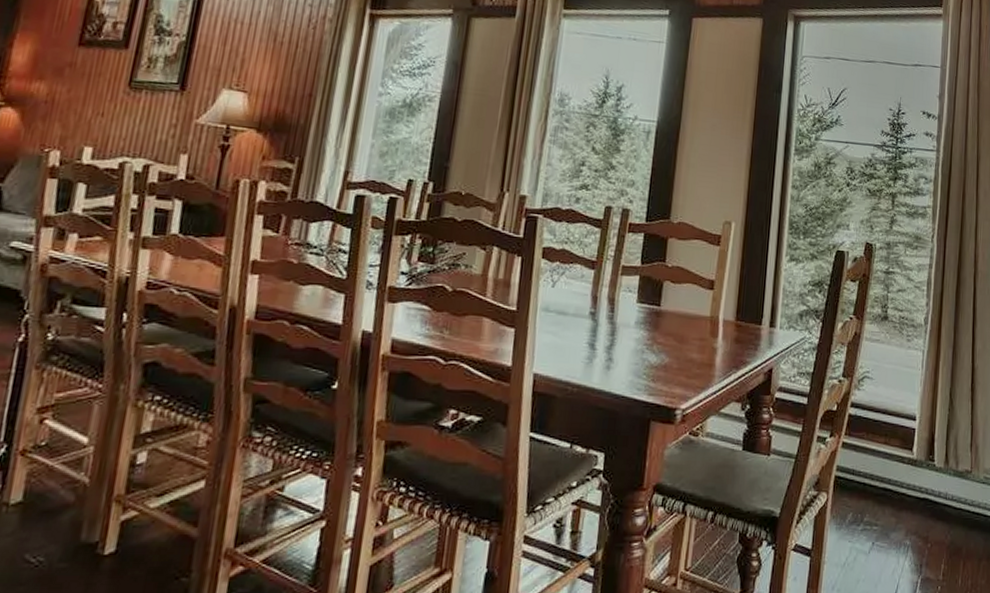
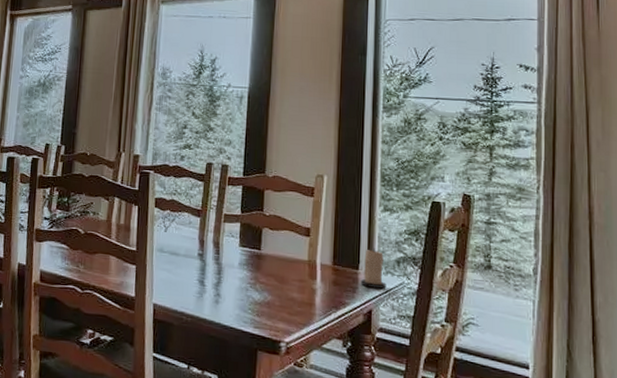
candle: none [762,301,788,345] -> present [360,248,387,289]

